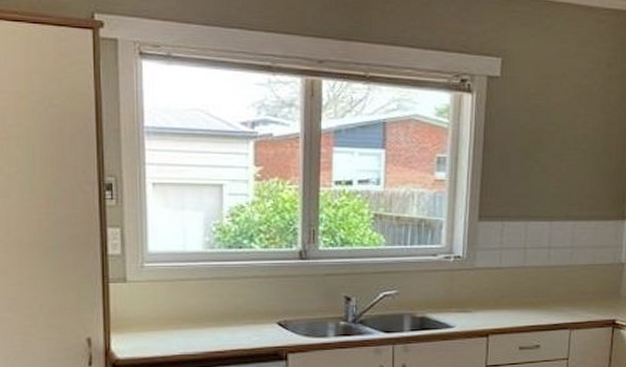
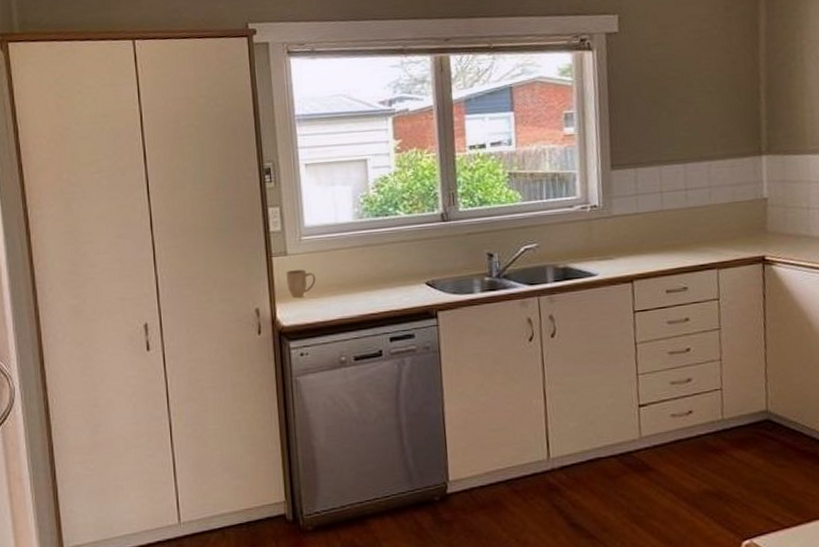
mug: none [124,299,157,330] -> present [286,269,316,299]

